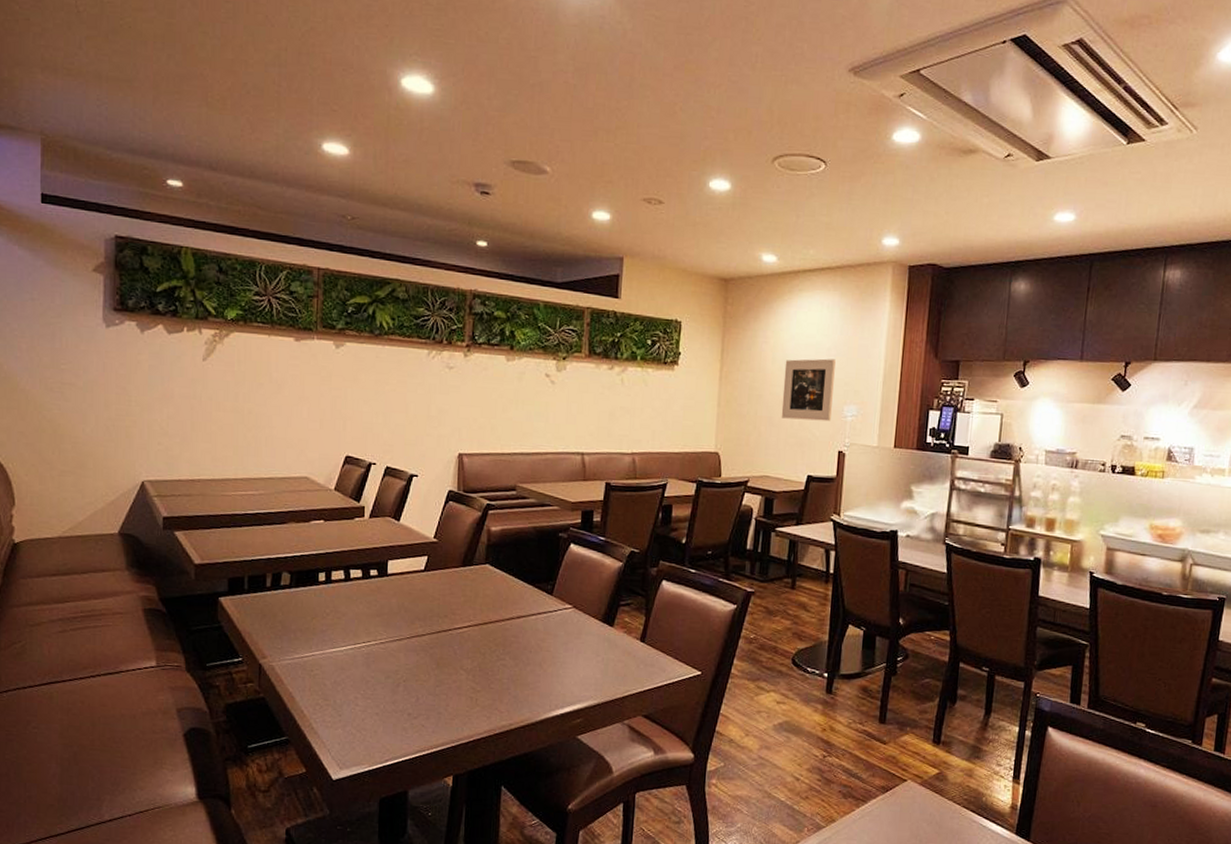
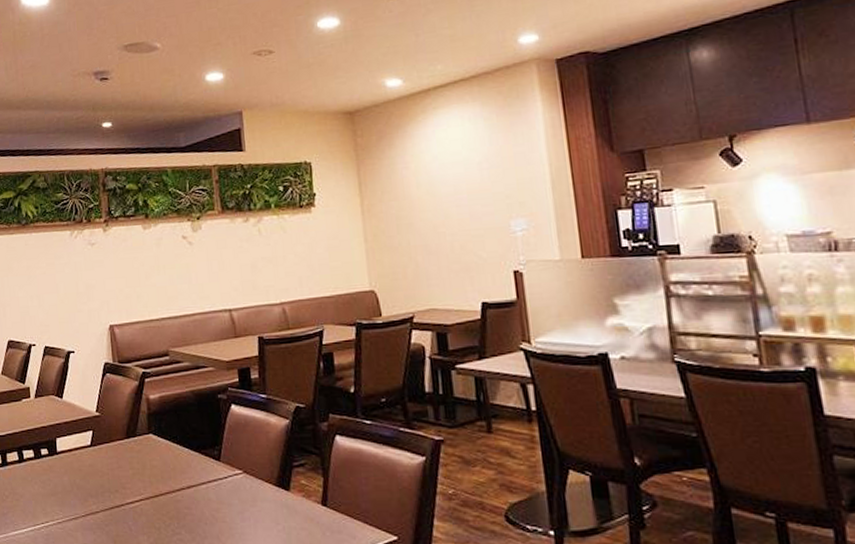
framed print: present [781,358,836,422] -> none [431,172,497,245]

